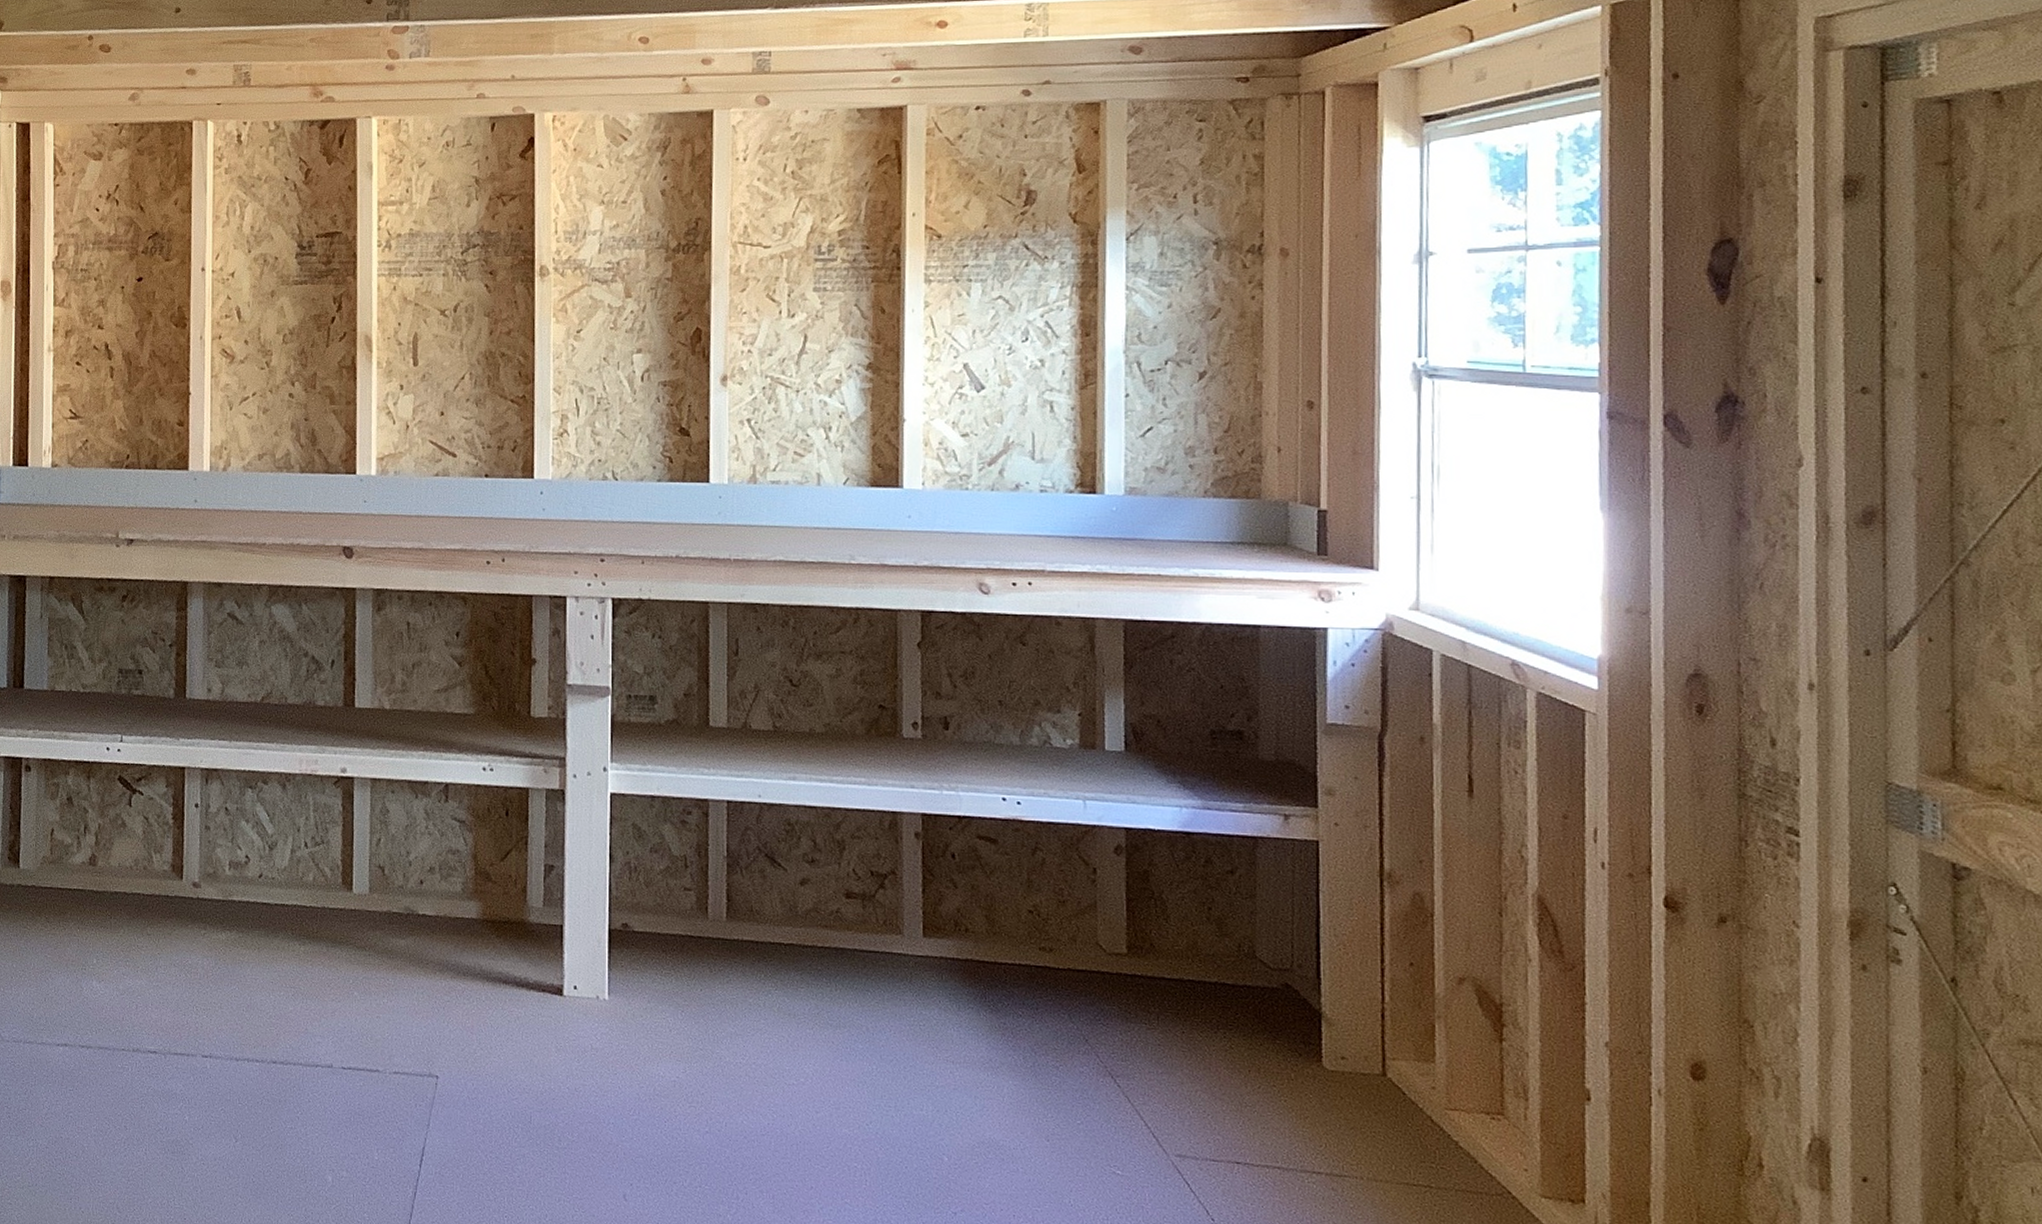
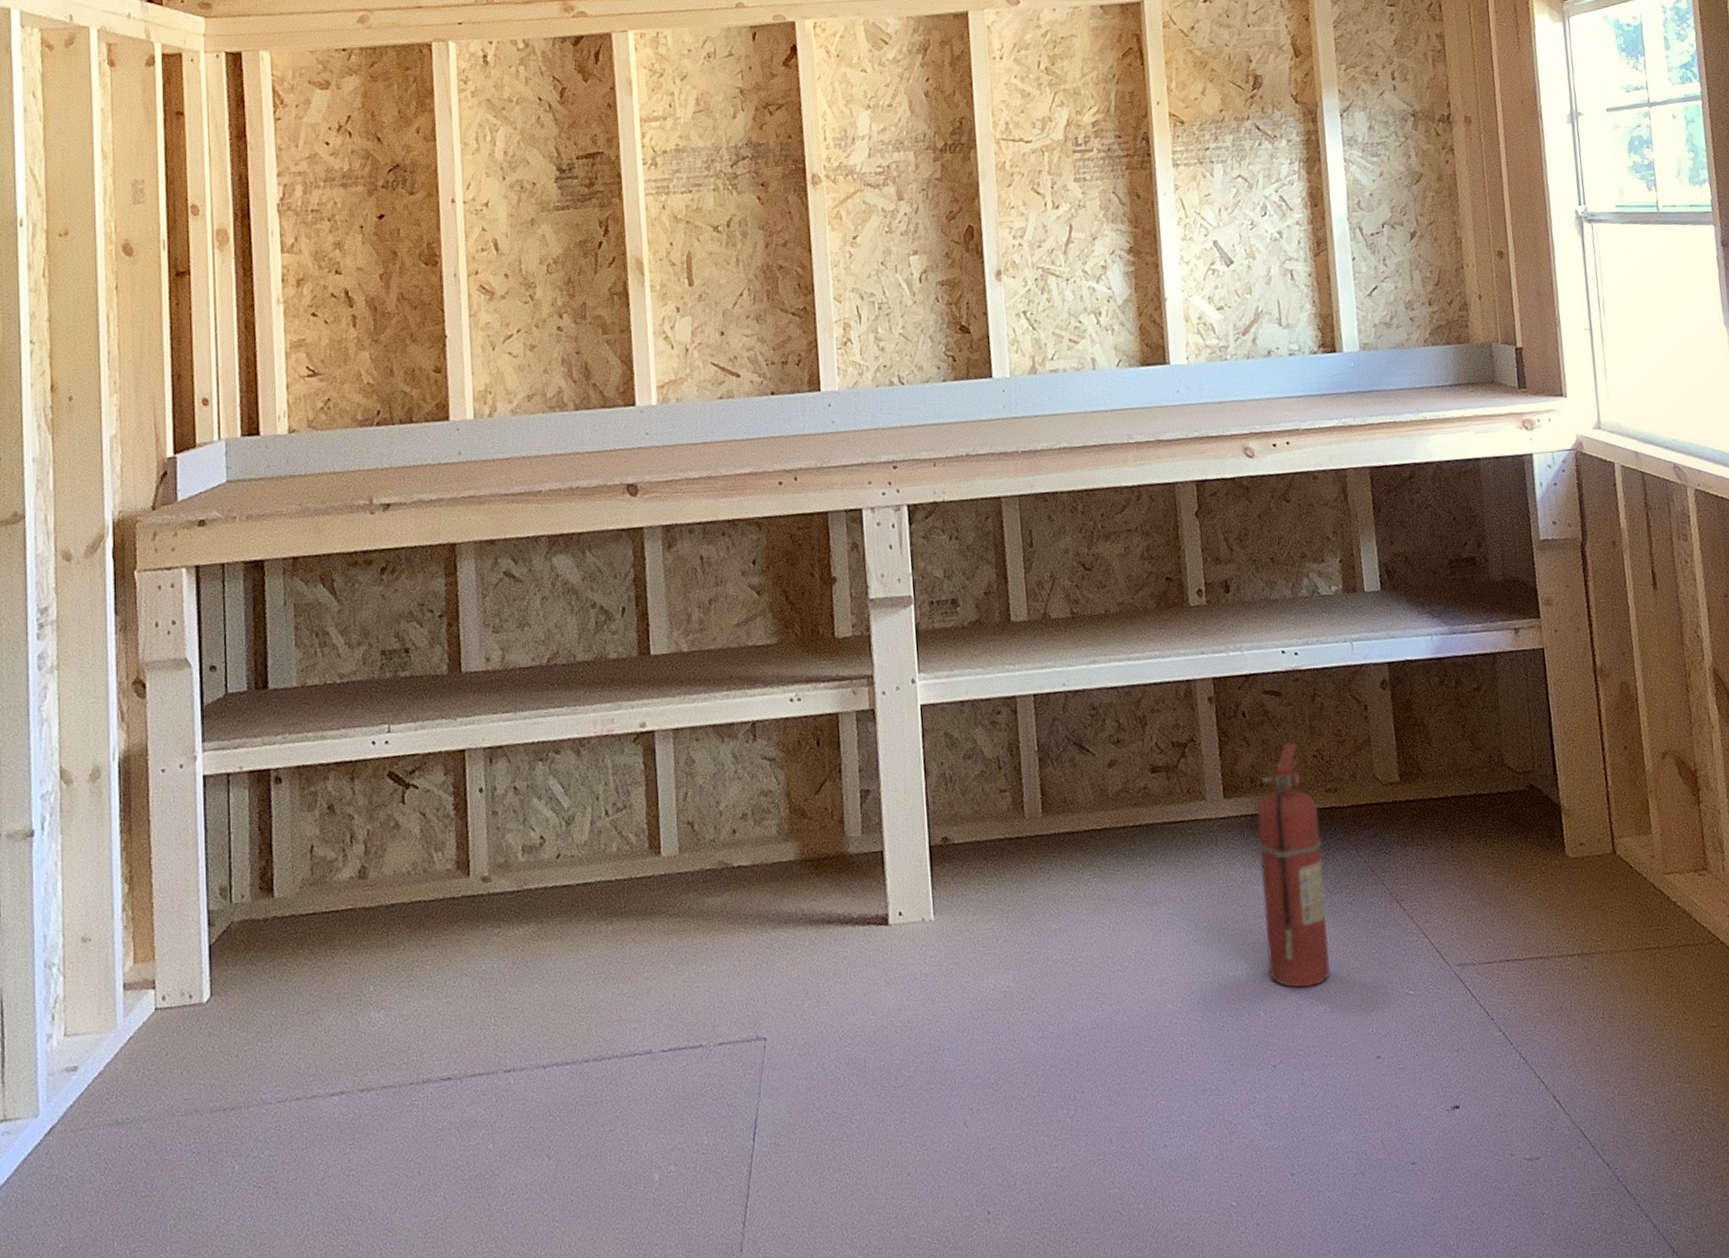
fire extinguisher: none [956,892,1030,1144] -> present [1257,742,1330,989]

